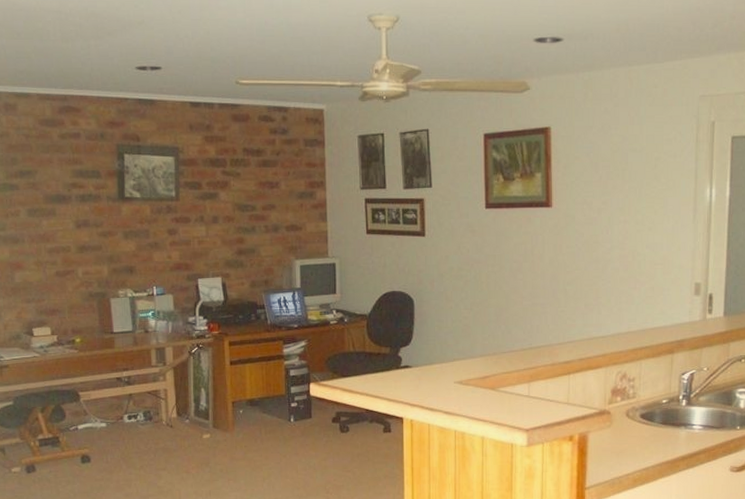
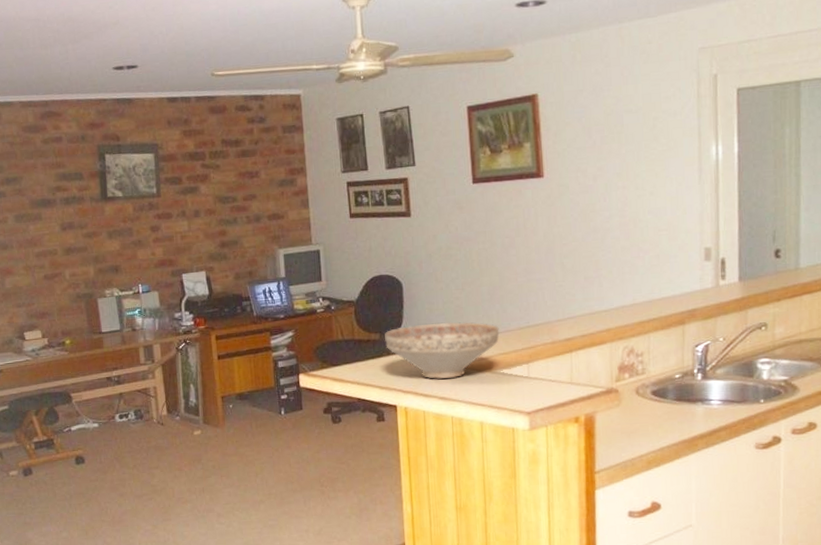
decorative bowl: none [394,340,504,394] -> present [384,321,500,379]

